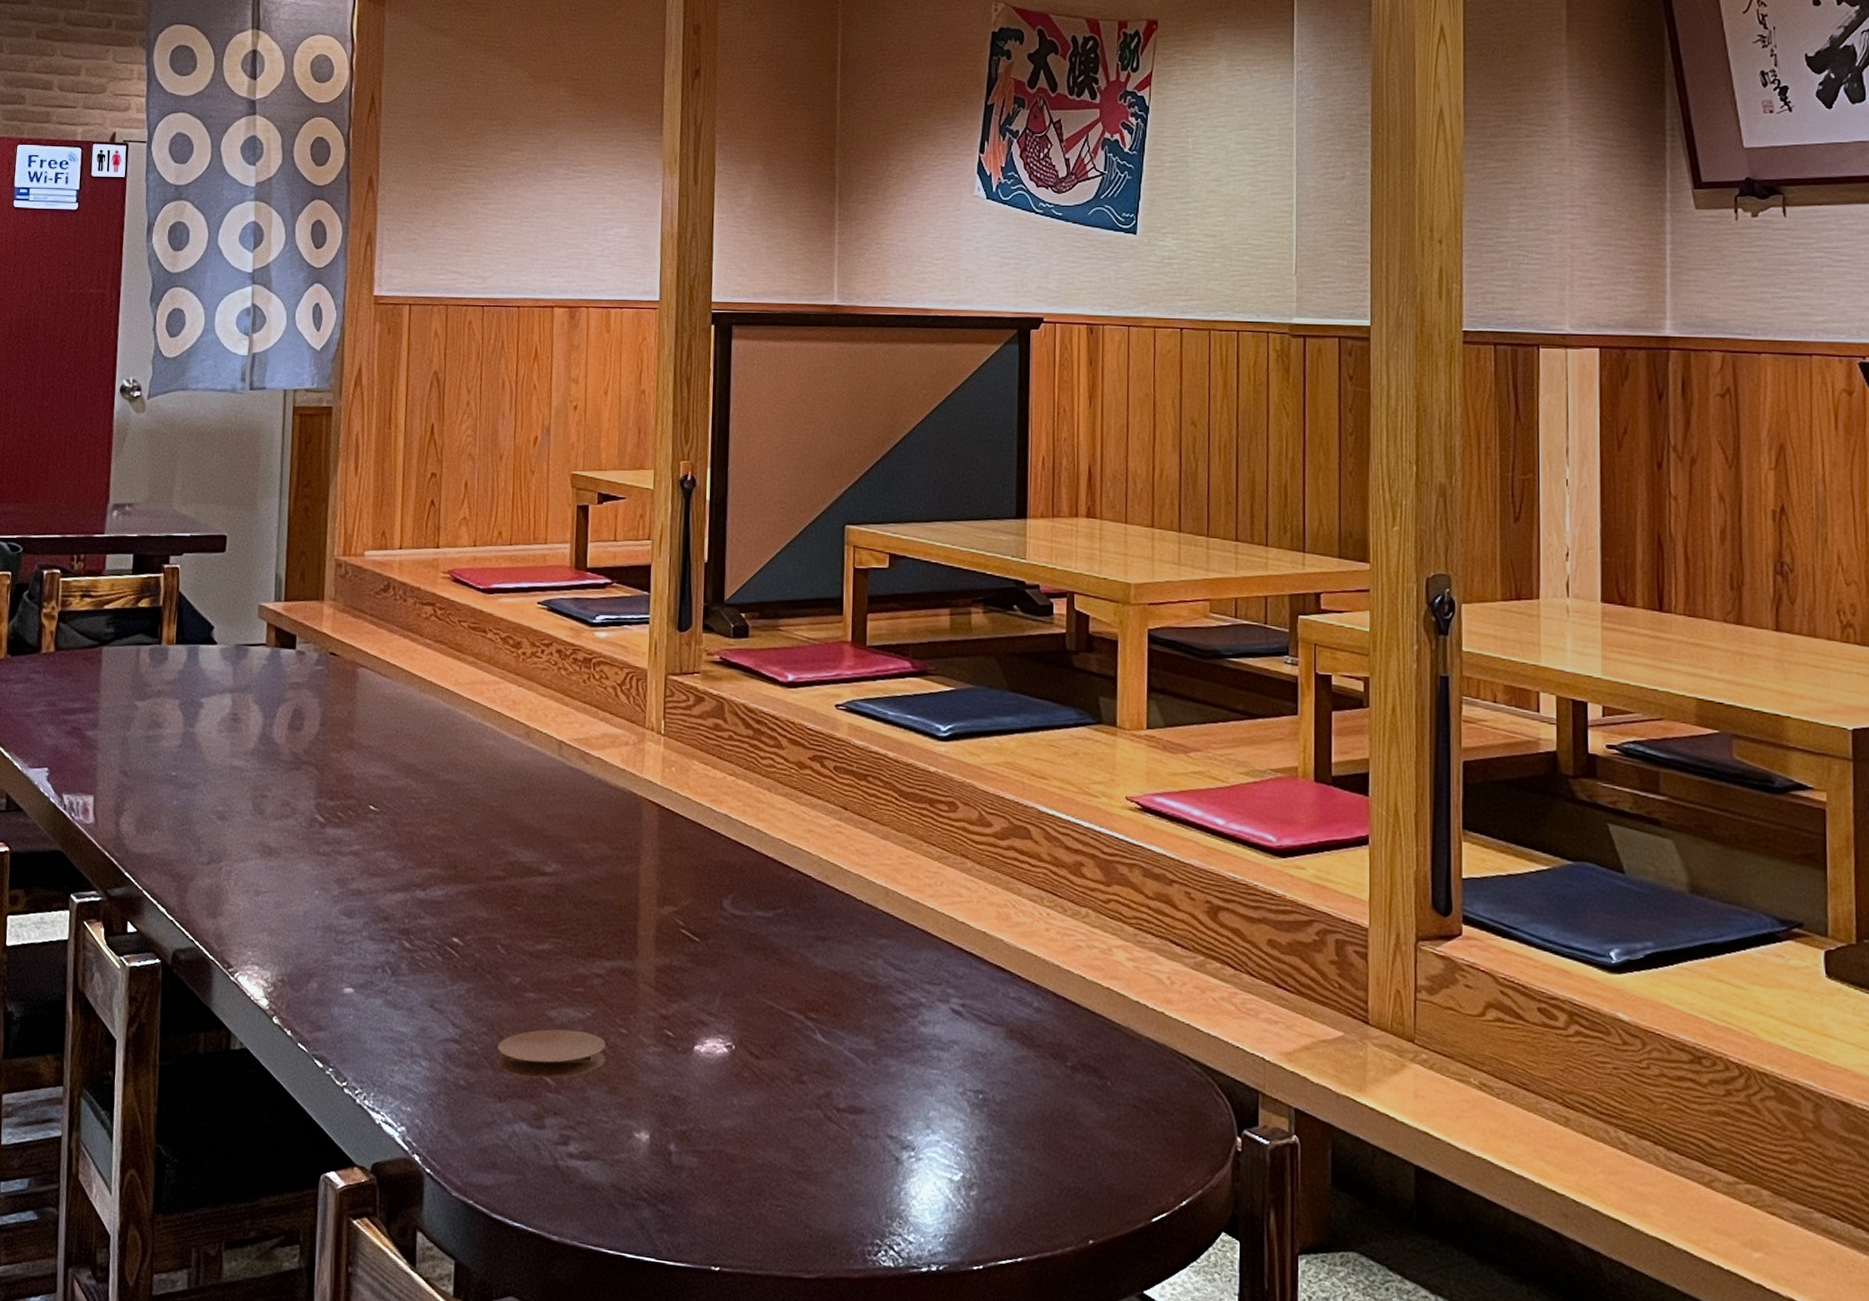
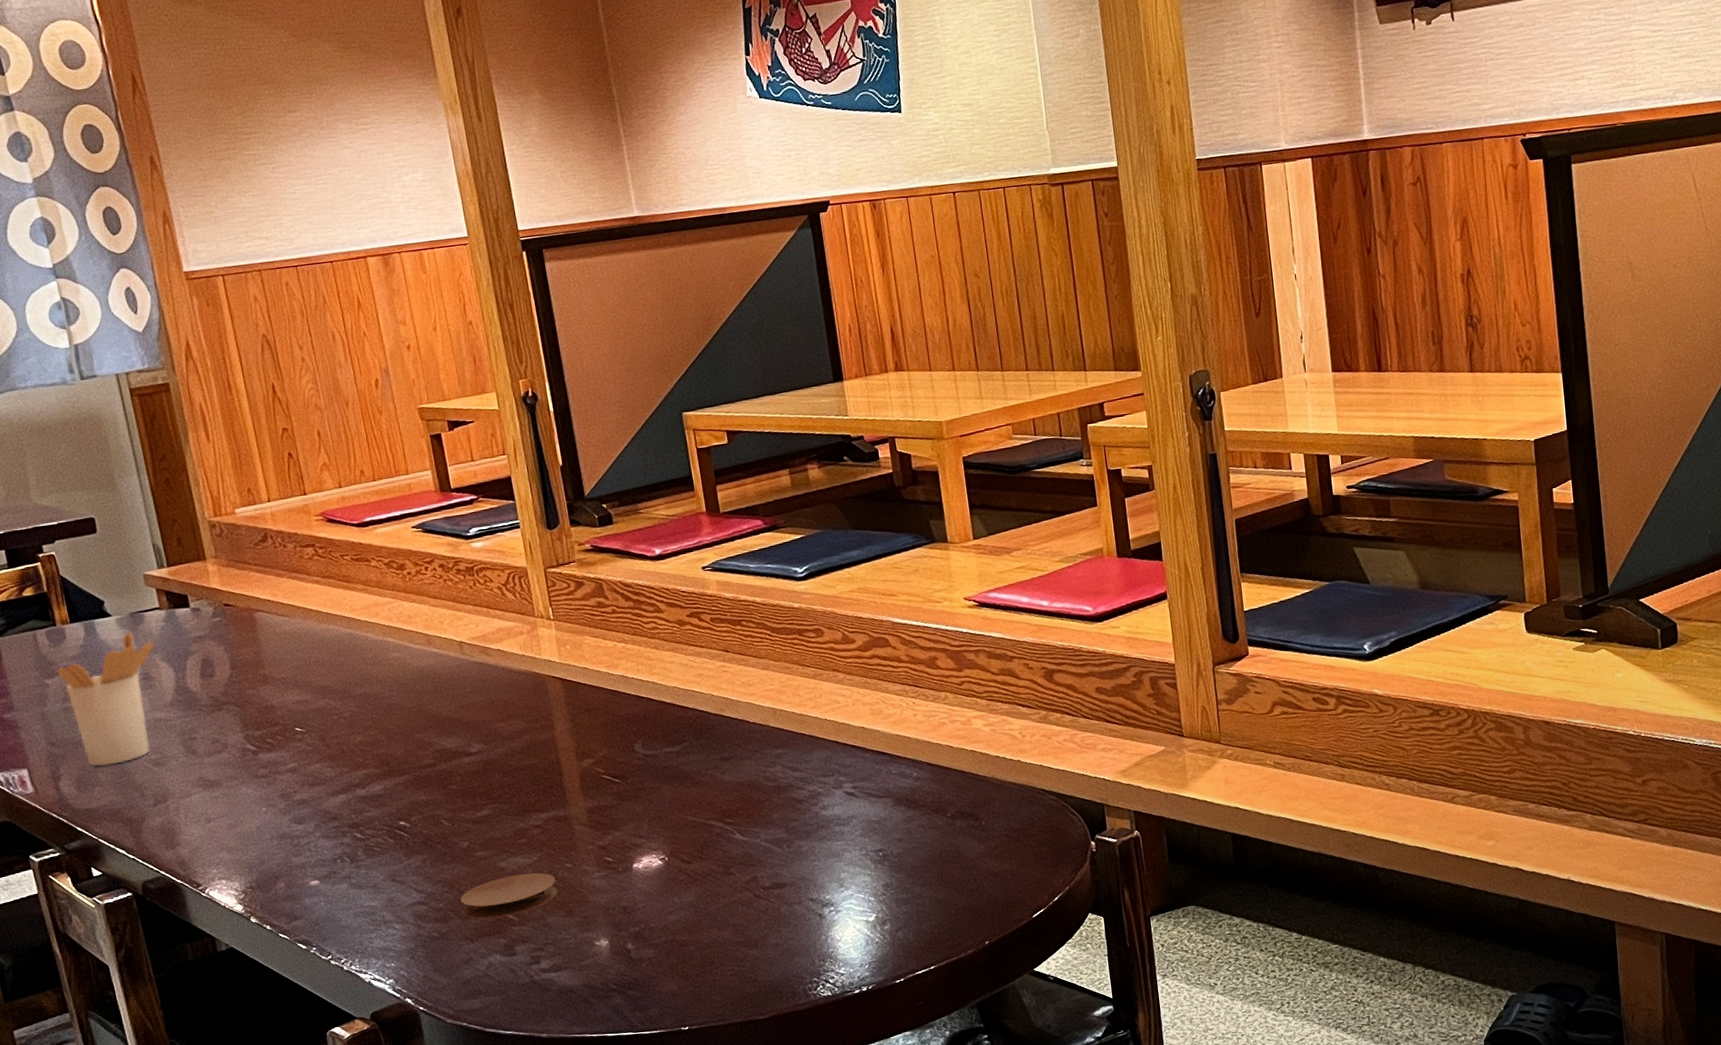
utensil holder: none [149,665,252,809] -> present [57,632,155,767]

